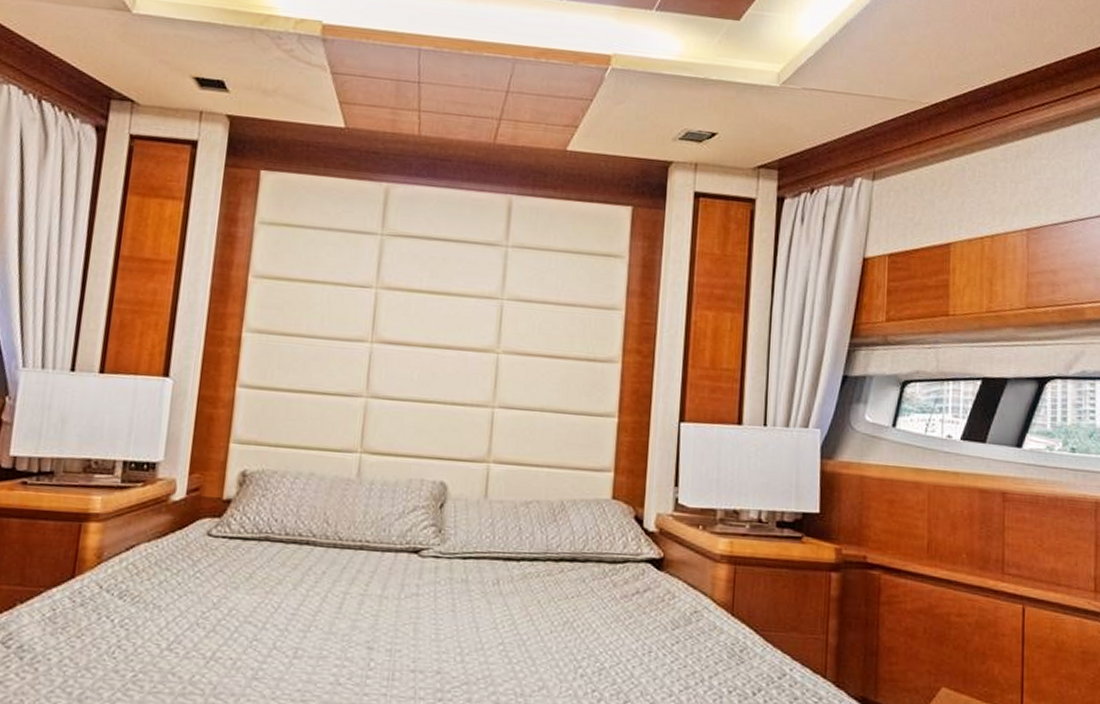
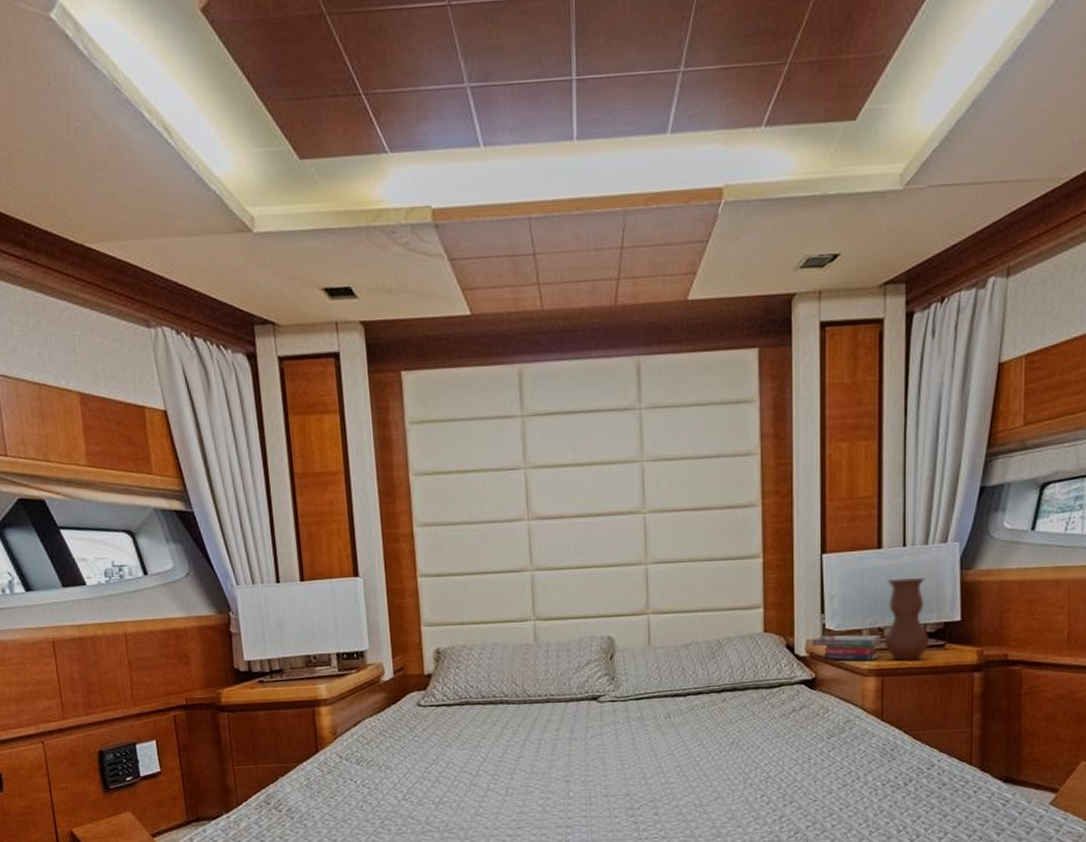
books: none [662,510,736,547] -> present [812,634,881,662]
vase: none [738,459,786,551] -> present [883,578,929,661]

